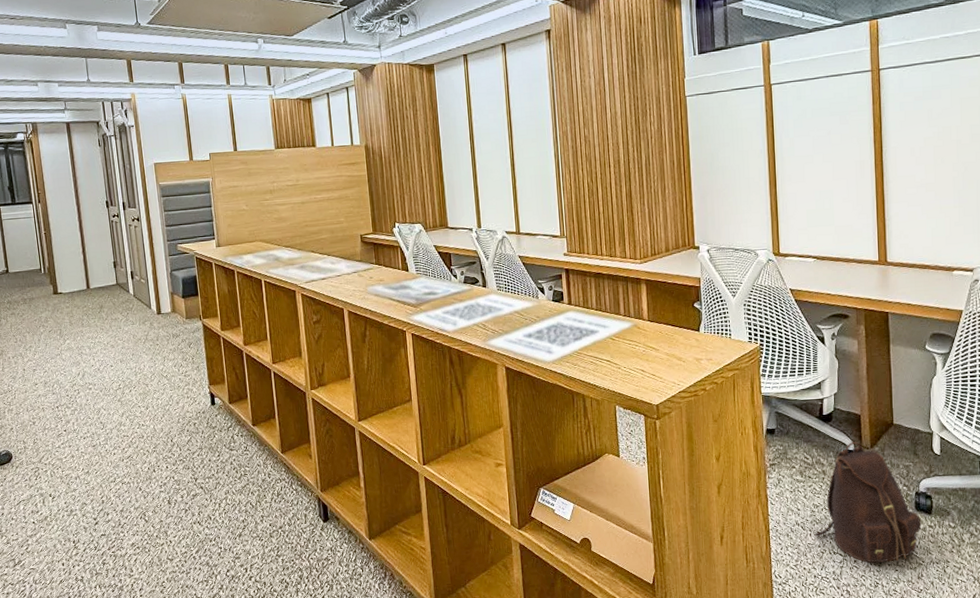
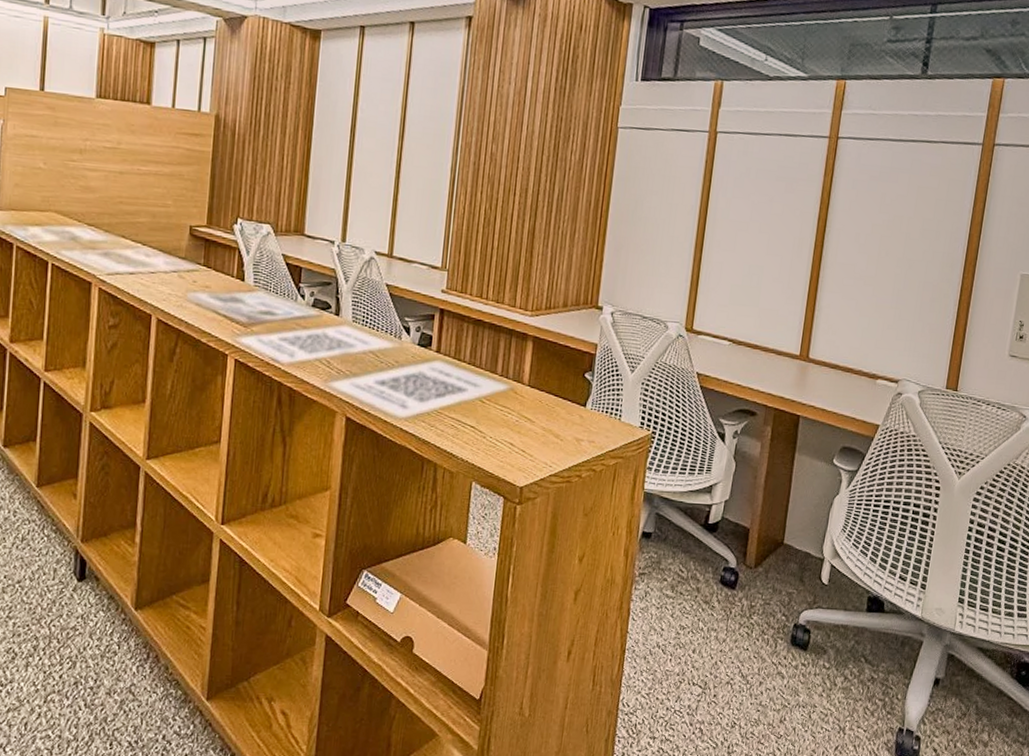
backpack: present [814,442,922,563] -> none [674,559,795,700]

